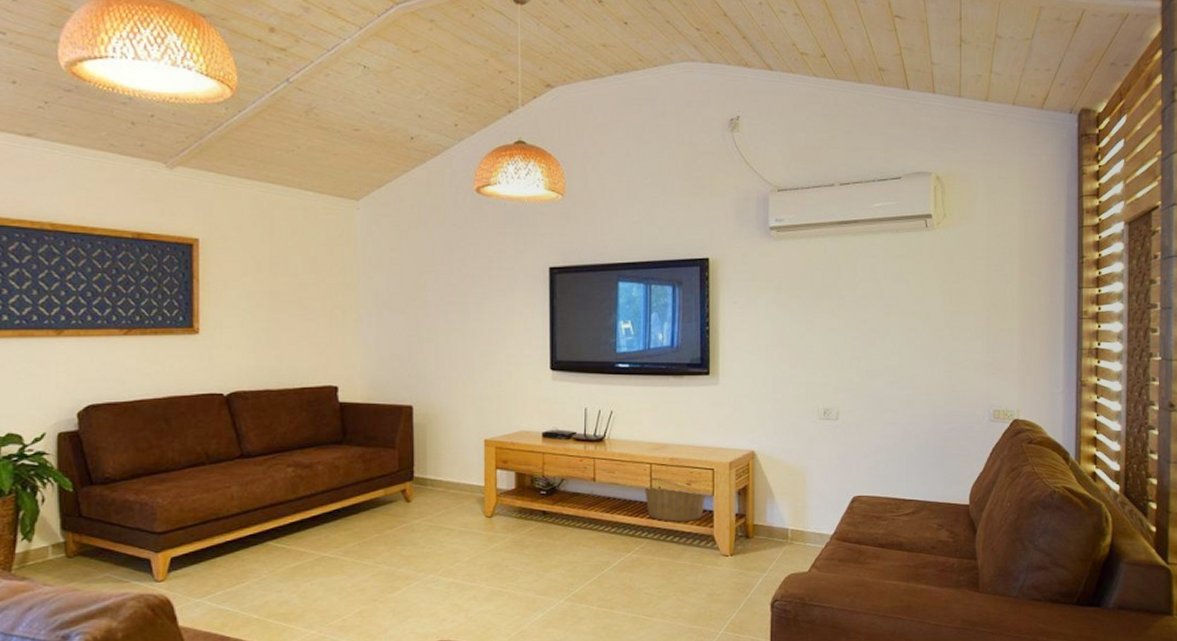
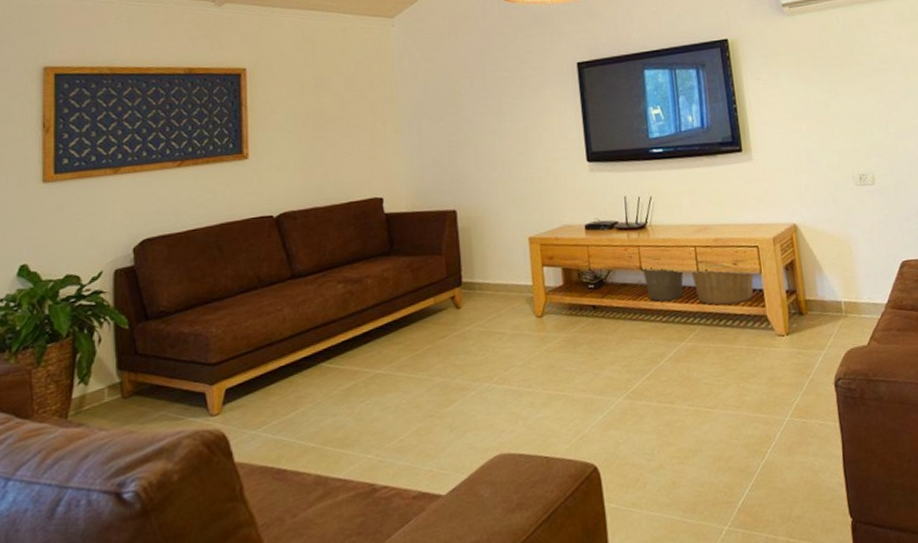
basket: none [595,479,637,513] -> present [641,267,684,302]

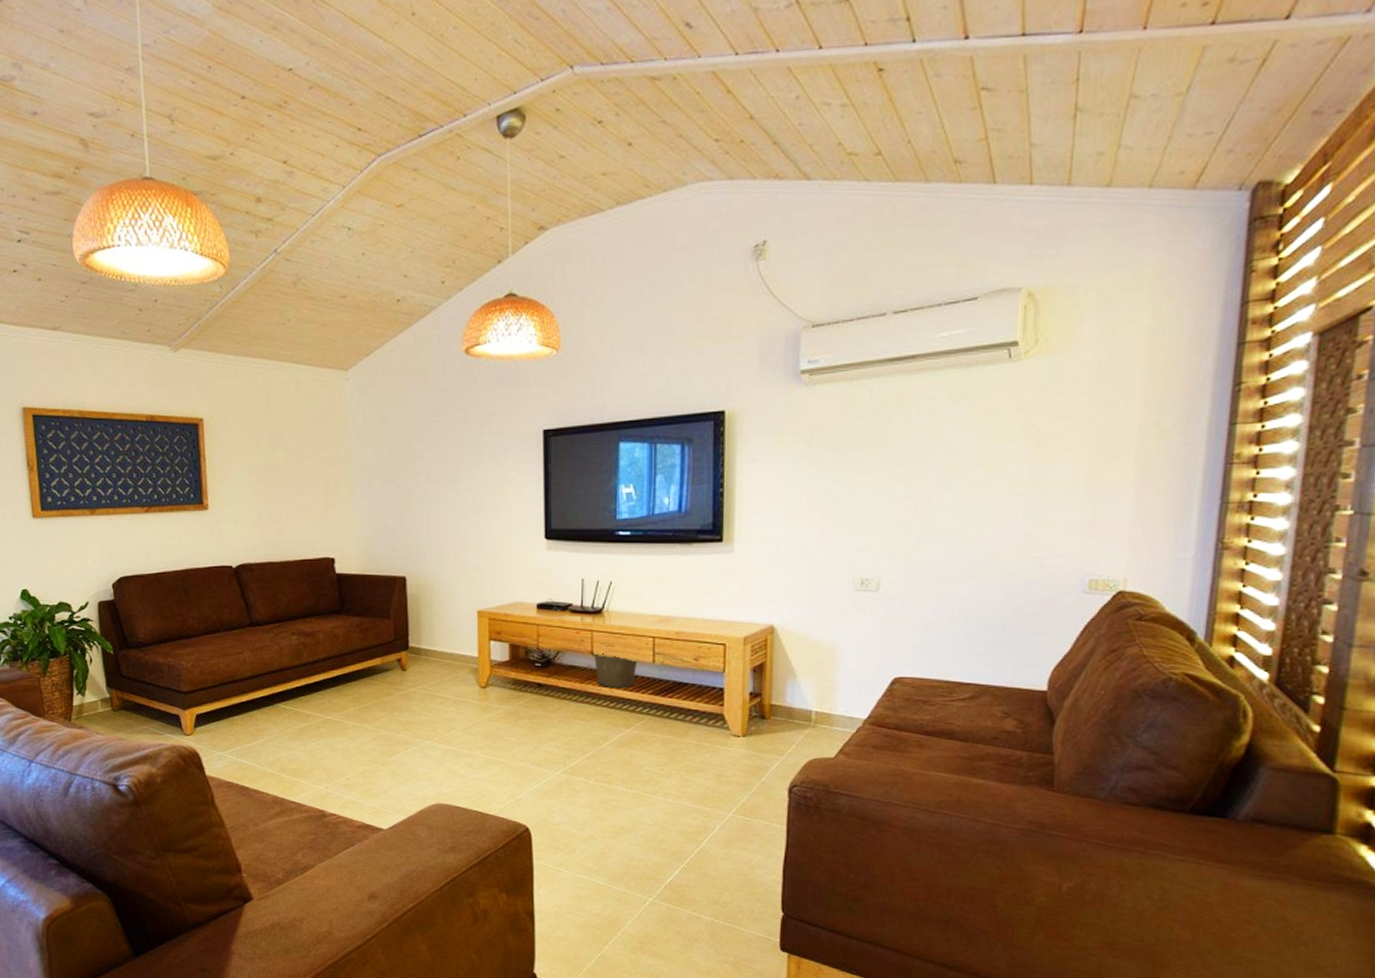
basket: present [690,269,754,305] -> none [645,660,715,699]

